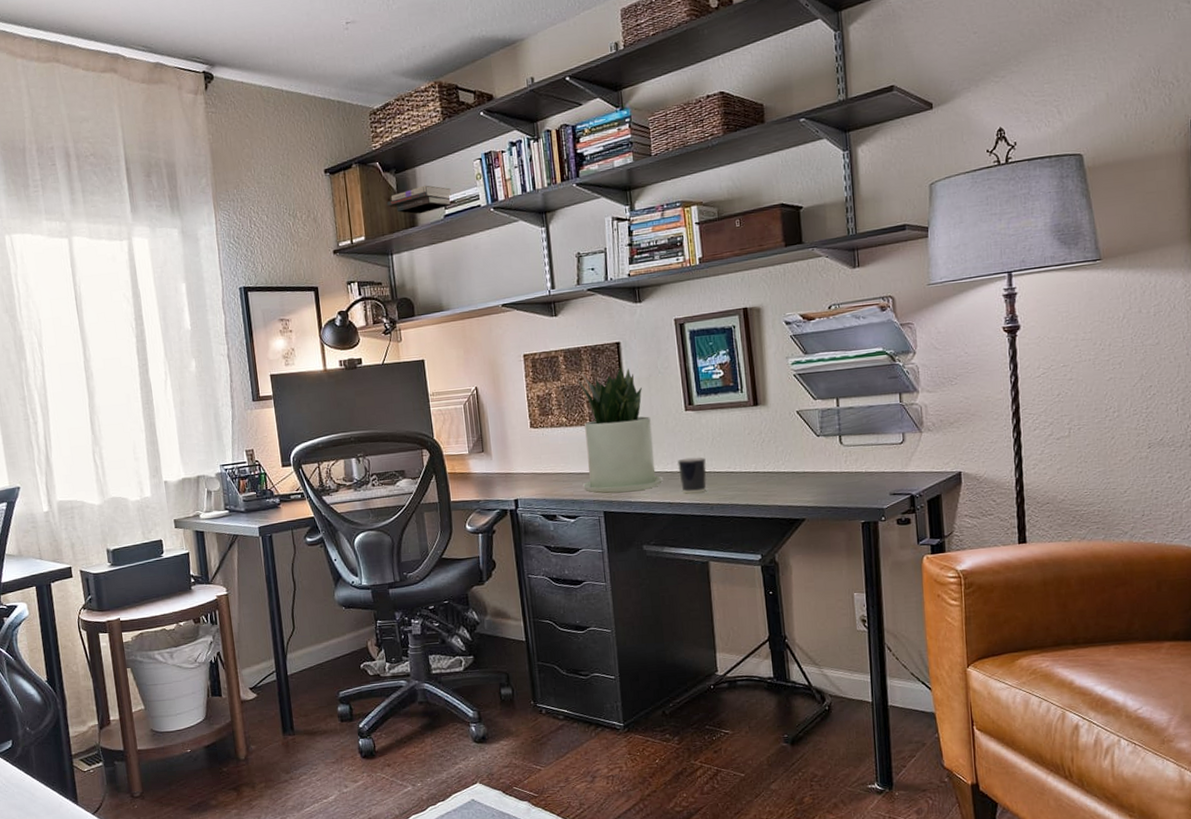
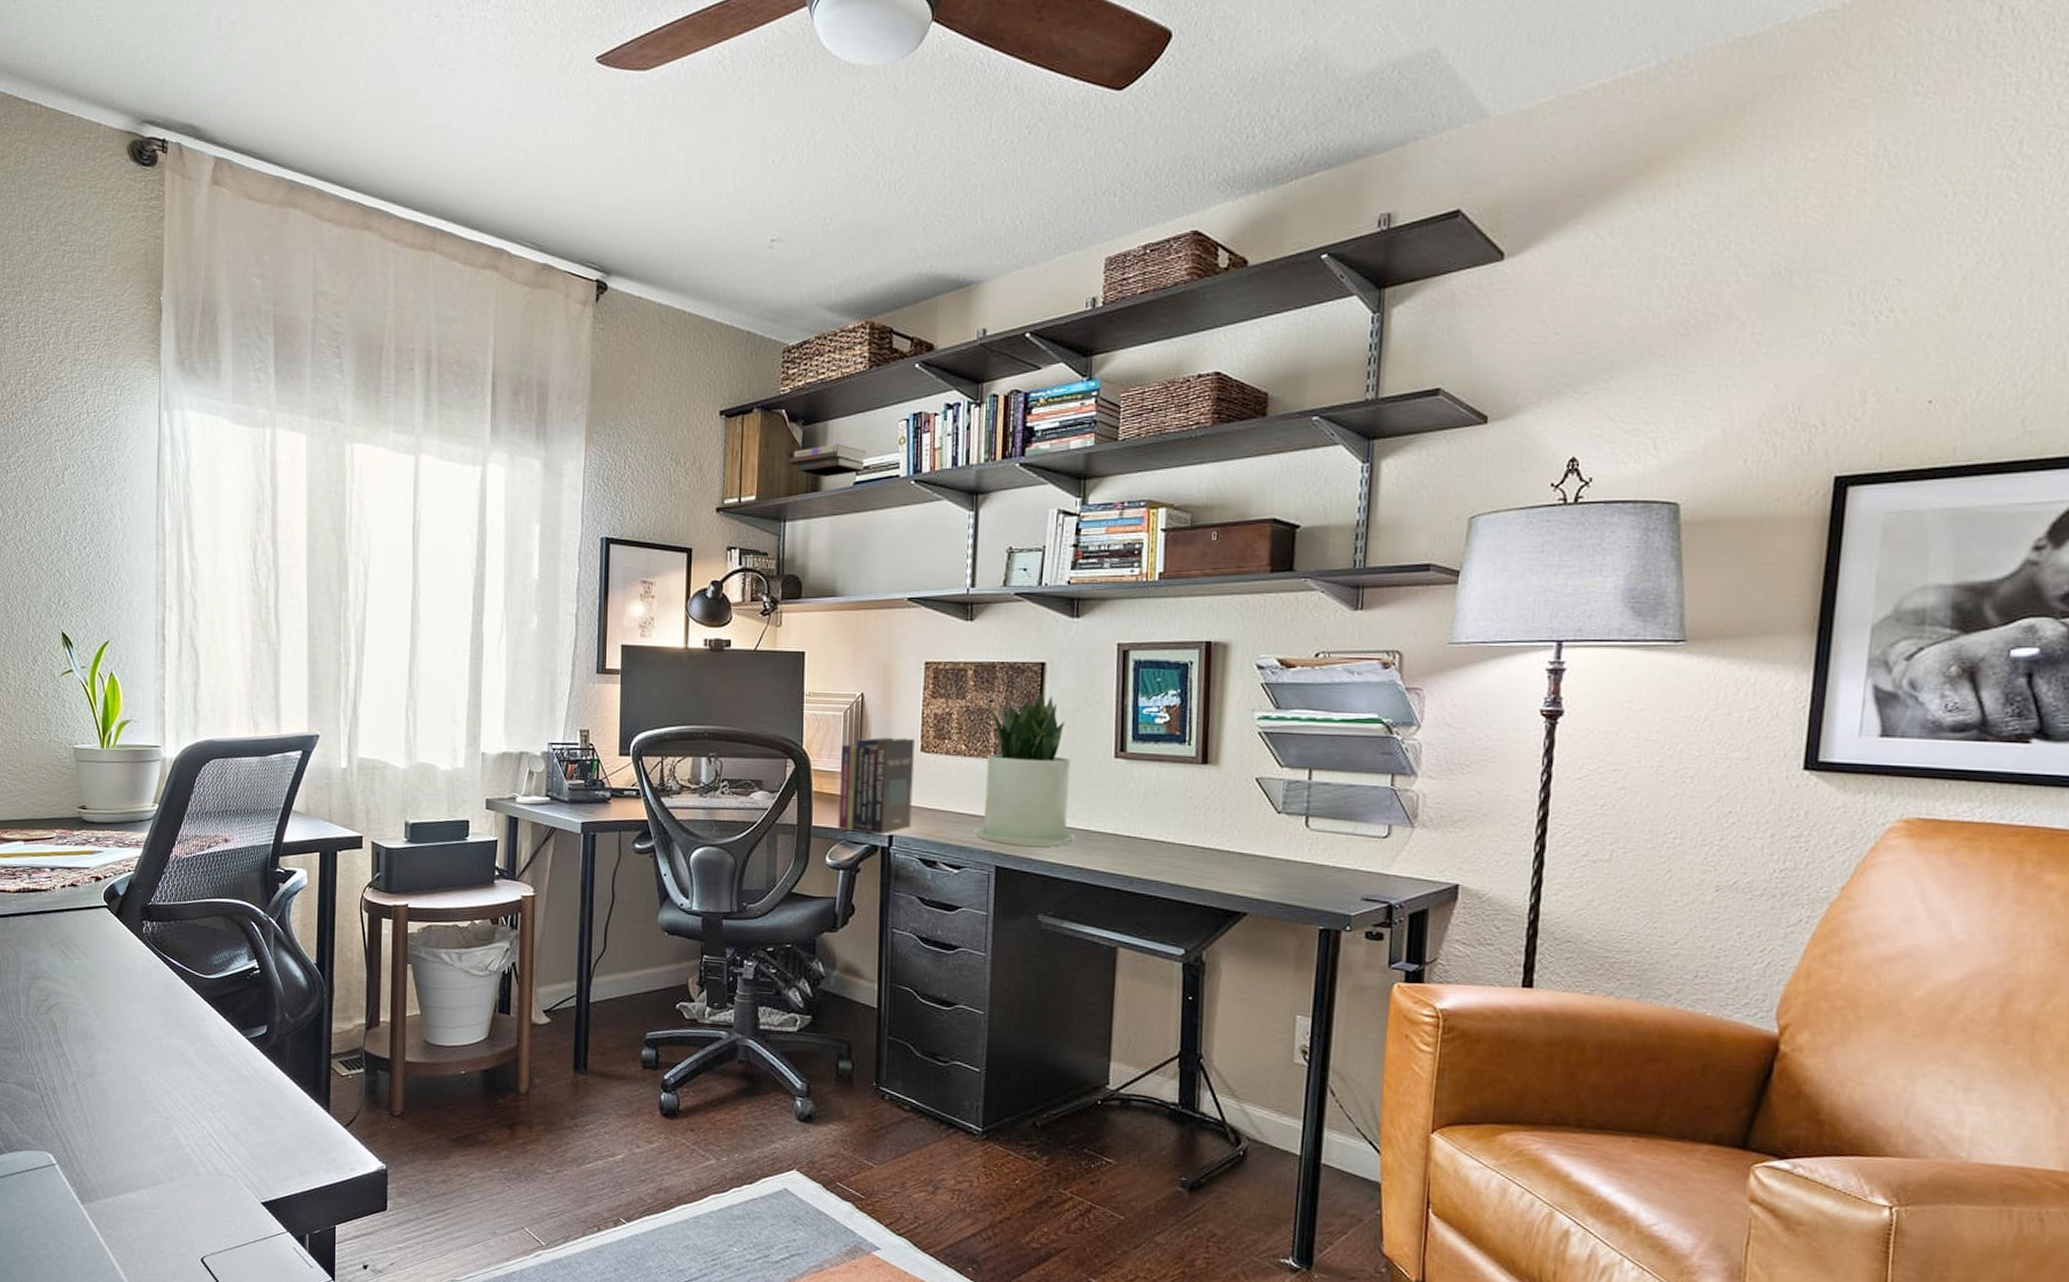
books: none [465,418,531,501] -> present [838,737,915,833]
mug: present [678,457,707,495] -> none [1096,815,1132,862]

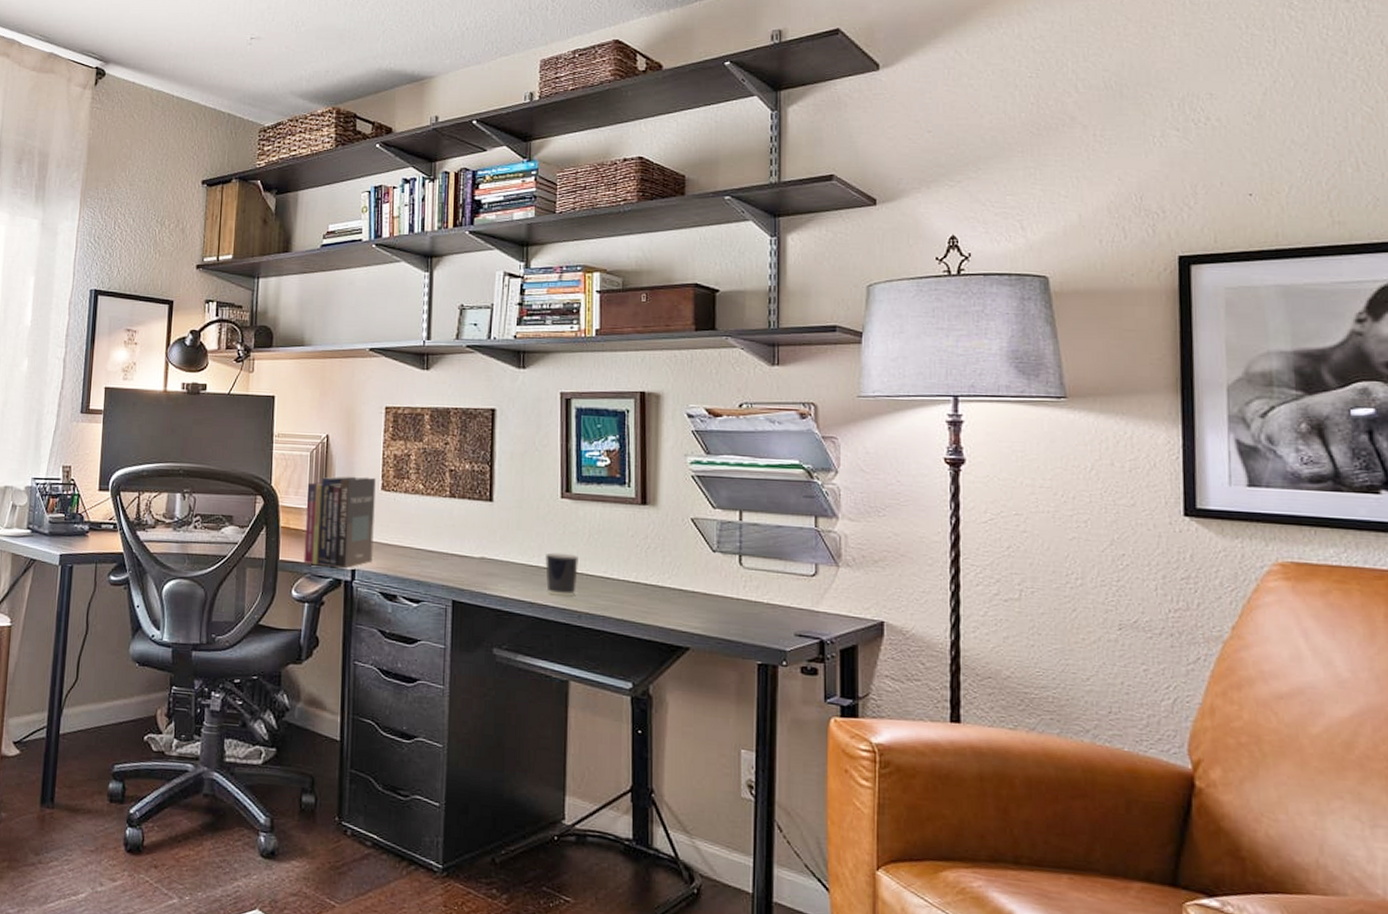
books: present [787,443,867,477] -> none [261,211,333,240]
planter: present [974,694,1076,848] -> none [431,437,527,583]
mug: none [1096,815,1132,862] -> present [545,552,578,598]

